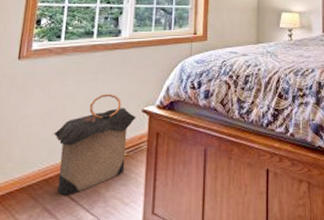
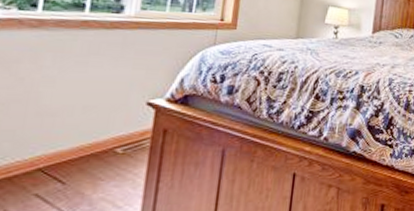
laundry hamper: present [53,94,136,196] -> none [21,80,138,197]

